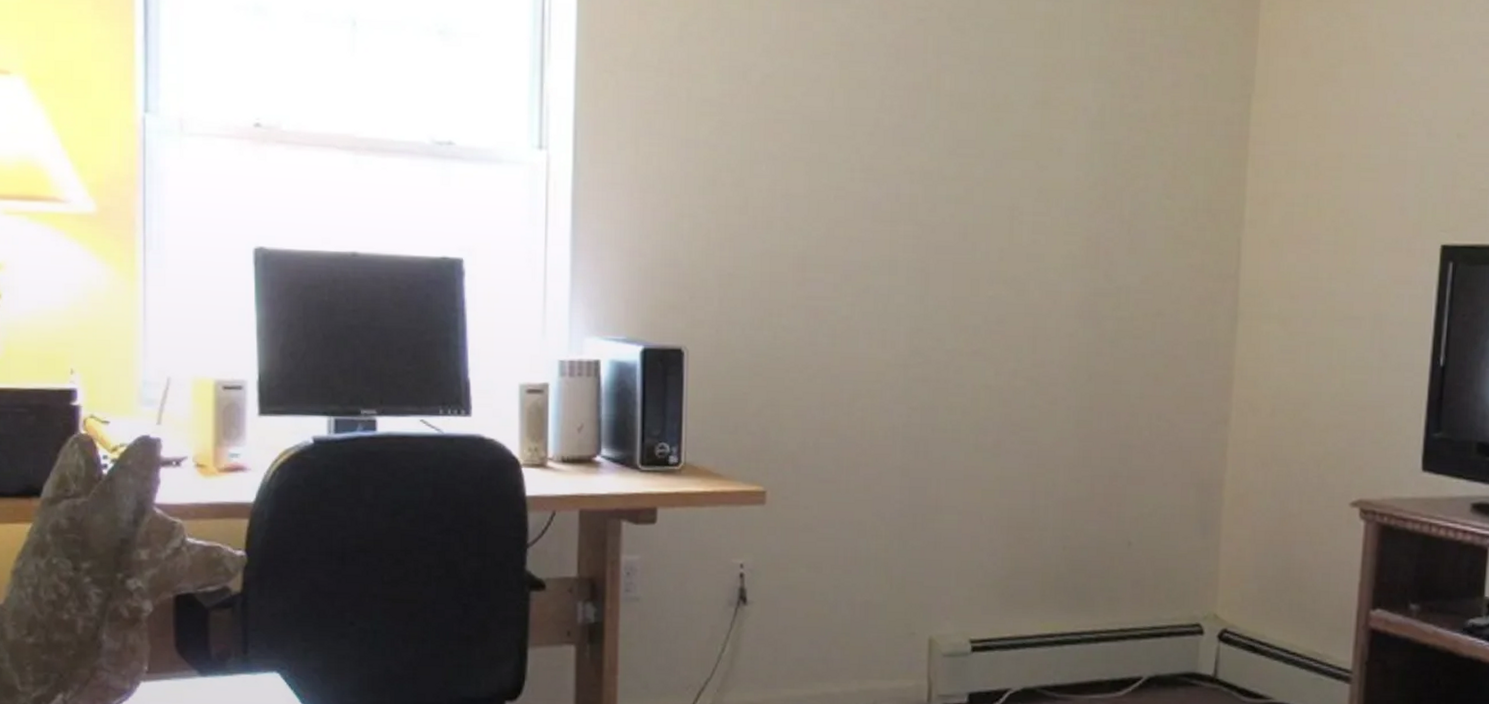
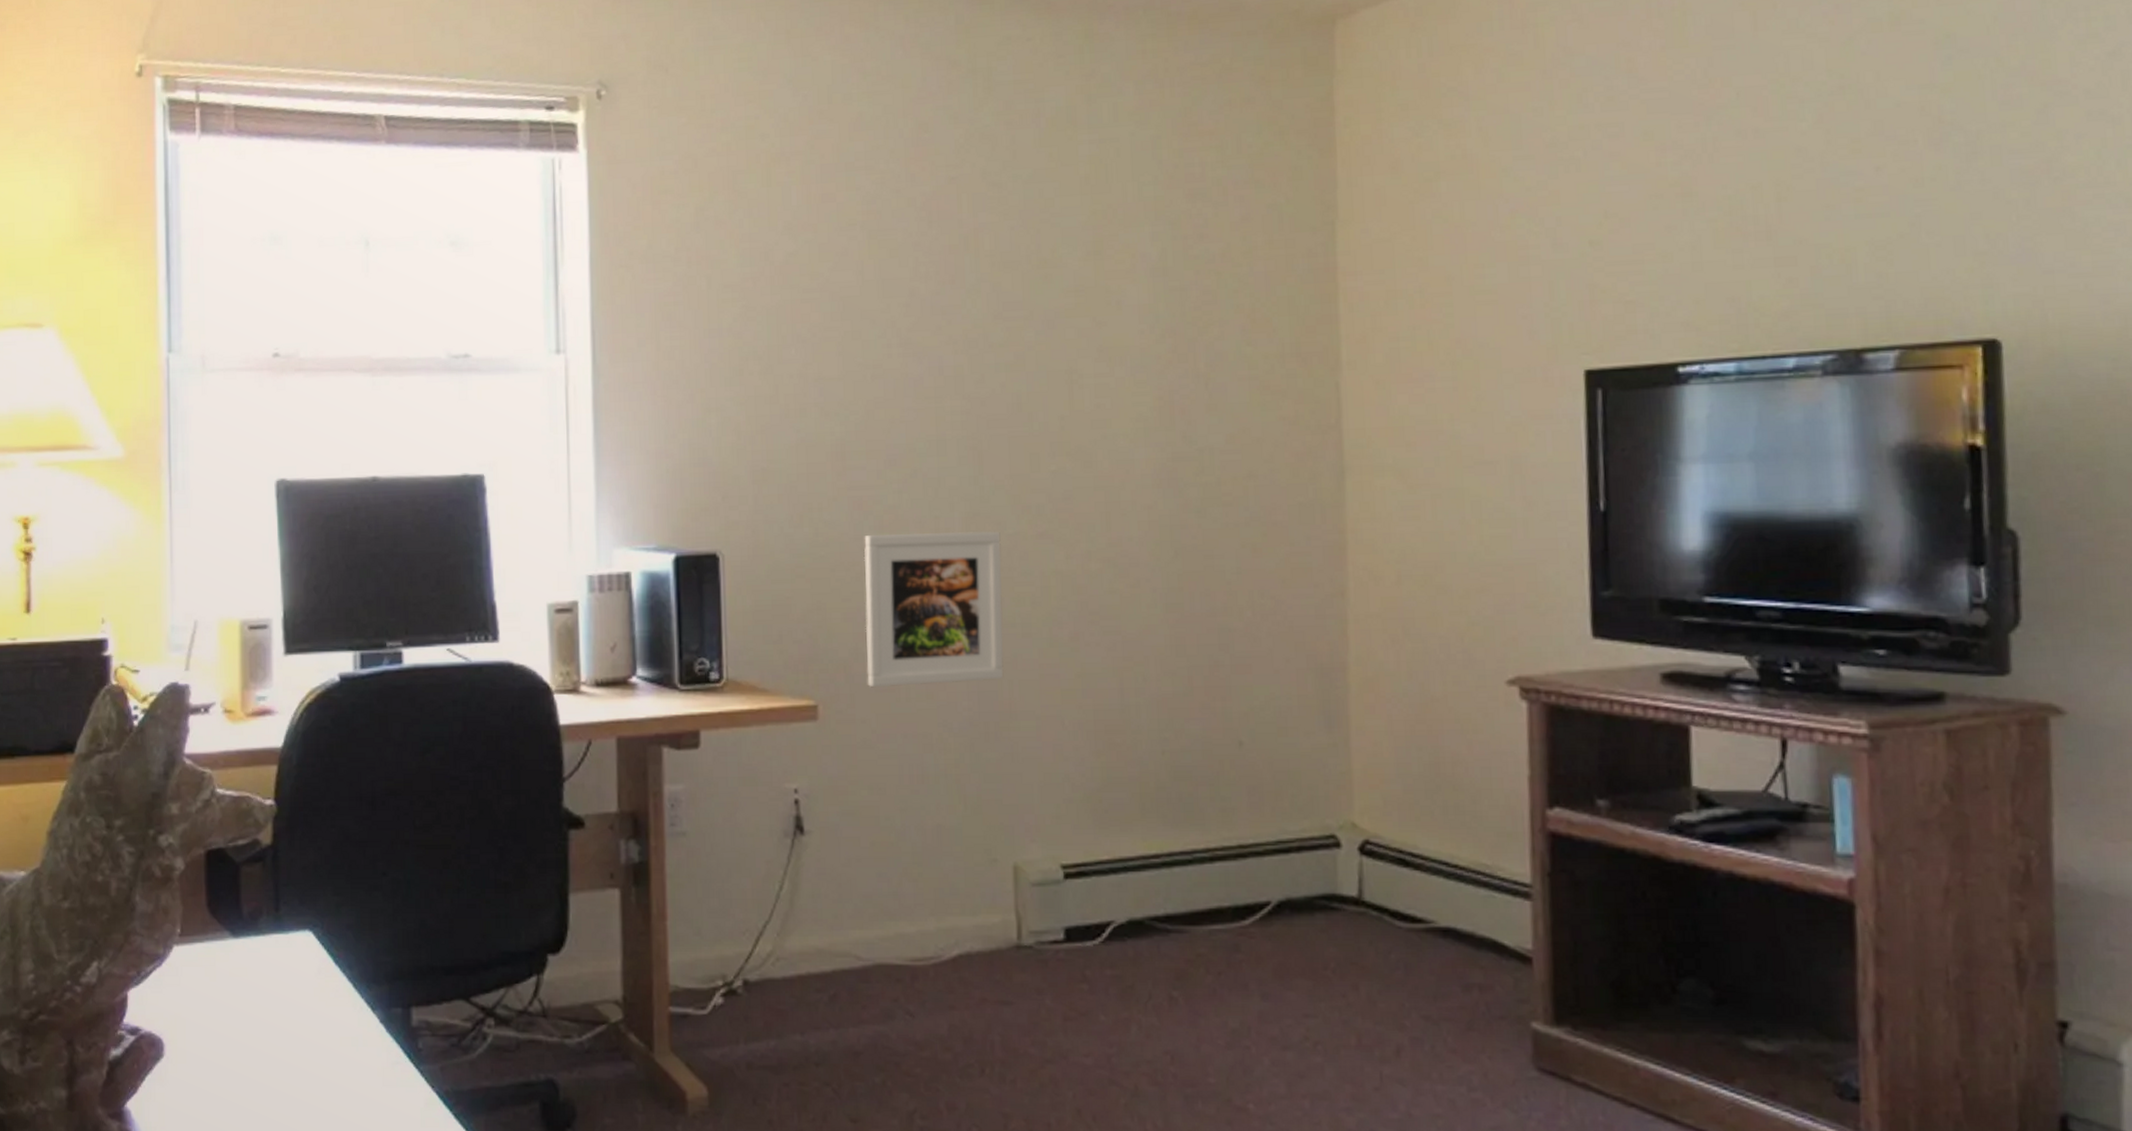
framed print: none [812,341,940,479] -> present [864,531,1004,688]

